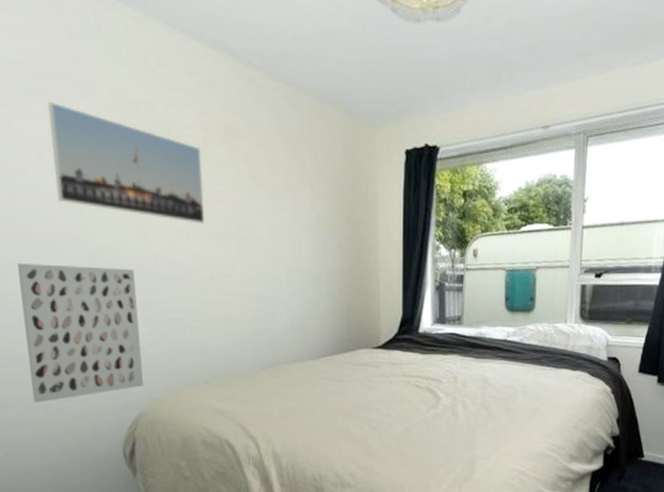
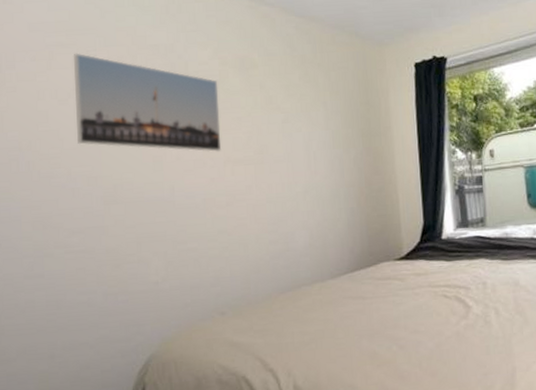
wall art: present [17,263,143,403] -> none [33,202,156,354]

